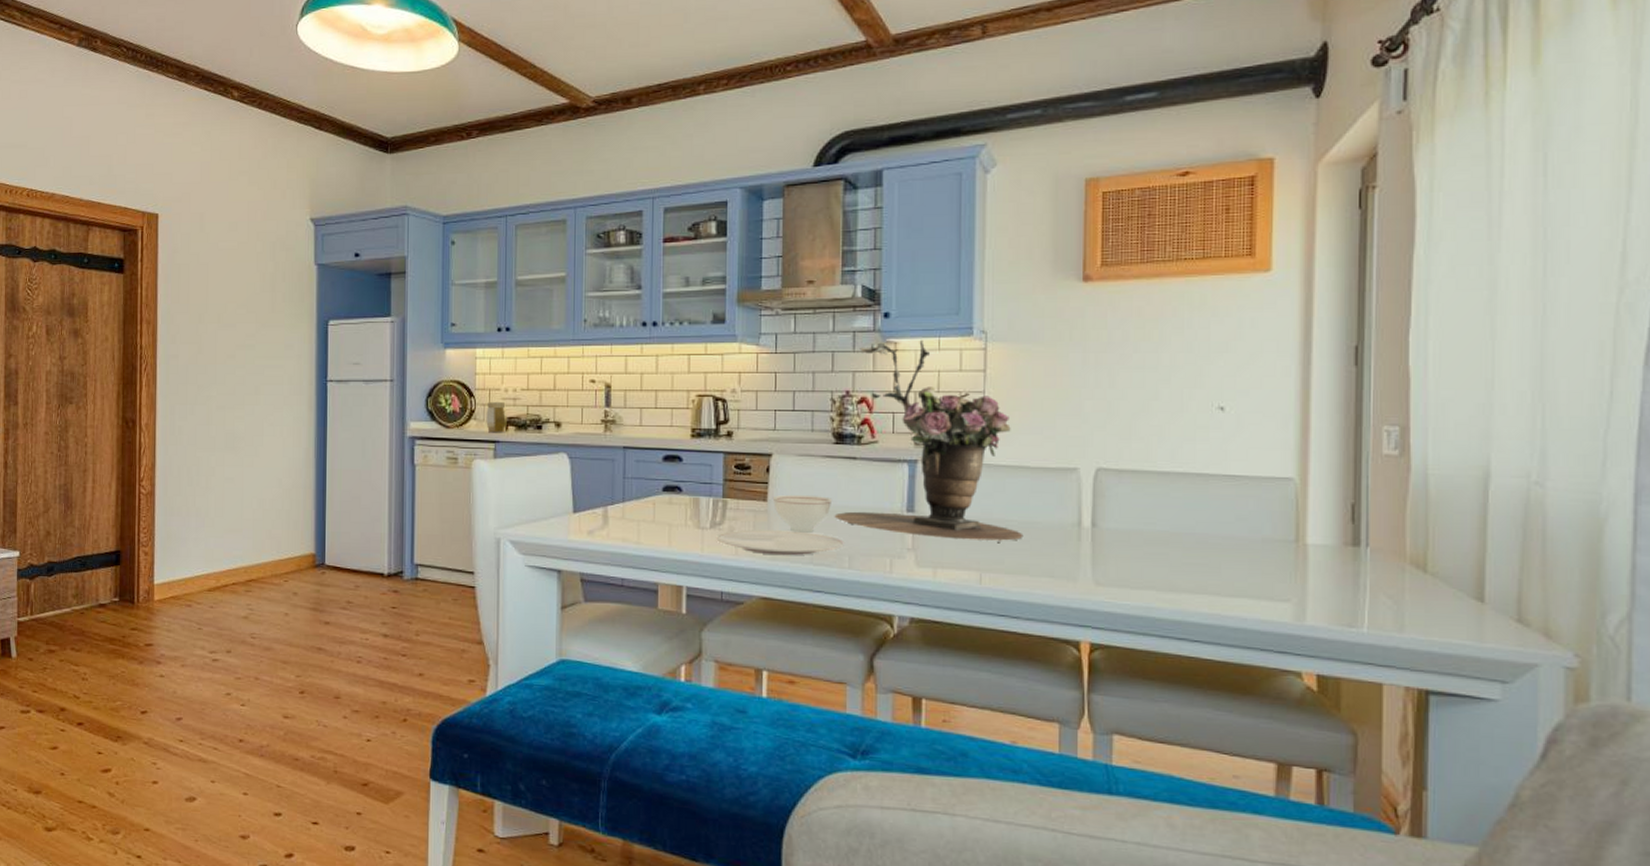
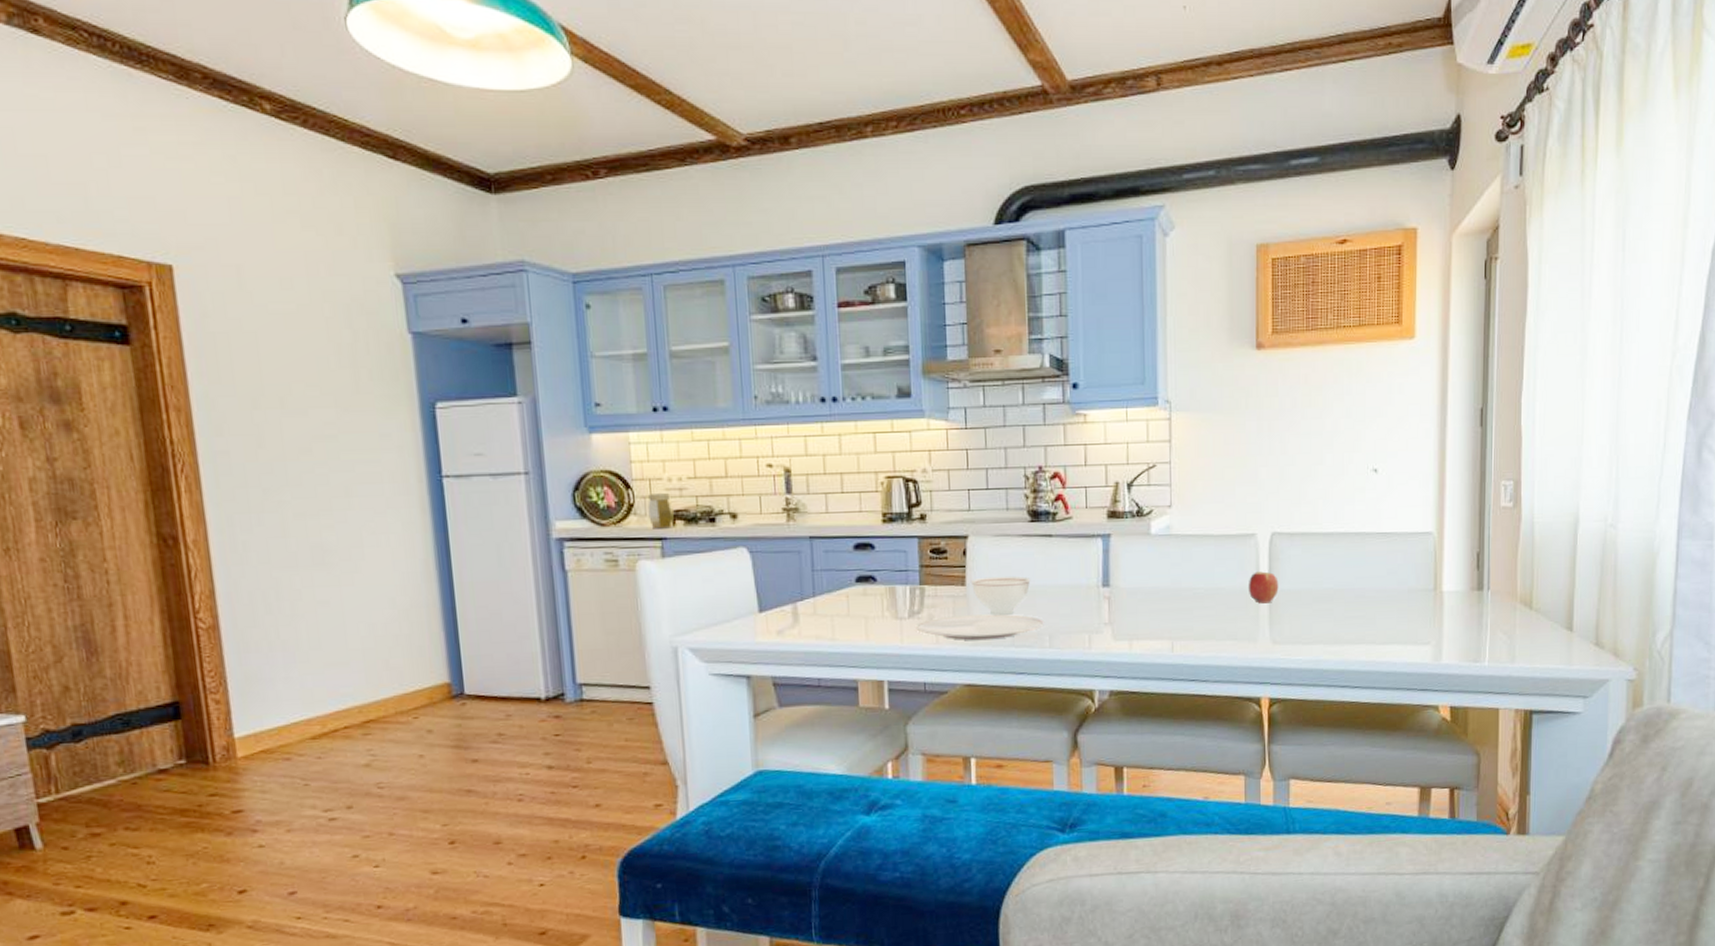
flower arrangement: present [834,339,1024,544] -> none [1033,410,1210,612]
fruit: none [1067,508,1104,542] -> present [1248,571,1279,604]

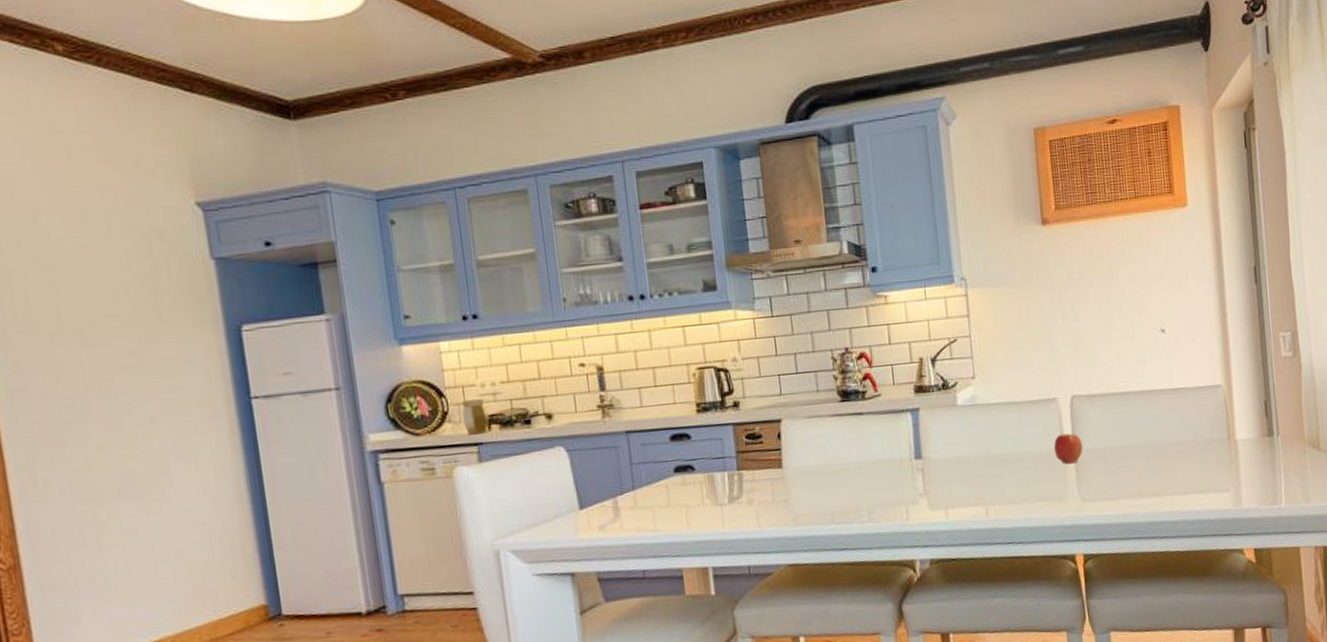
plate: present [914,614,1045,641] -> none [735,492,863,522]
bowl: present [972,576,1031,616] -> none [788,455,846,495]

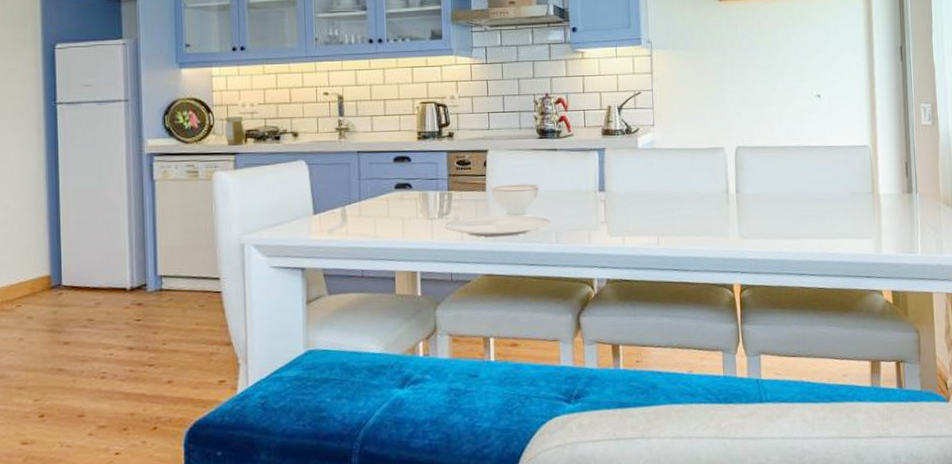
plate: none [735,492,863,522] -> present [443,214,552,237]
bowl: none [788,455,846,495] -> present [491,183,540,216]
fruit: present [1053,433,1083,464] -> none [719,178,745,205]

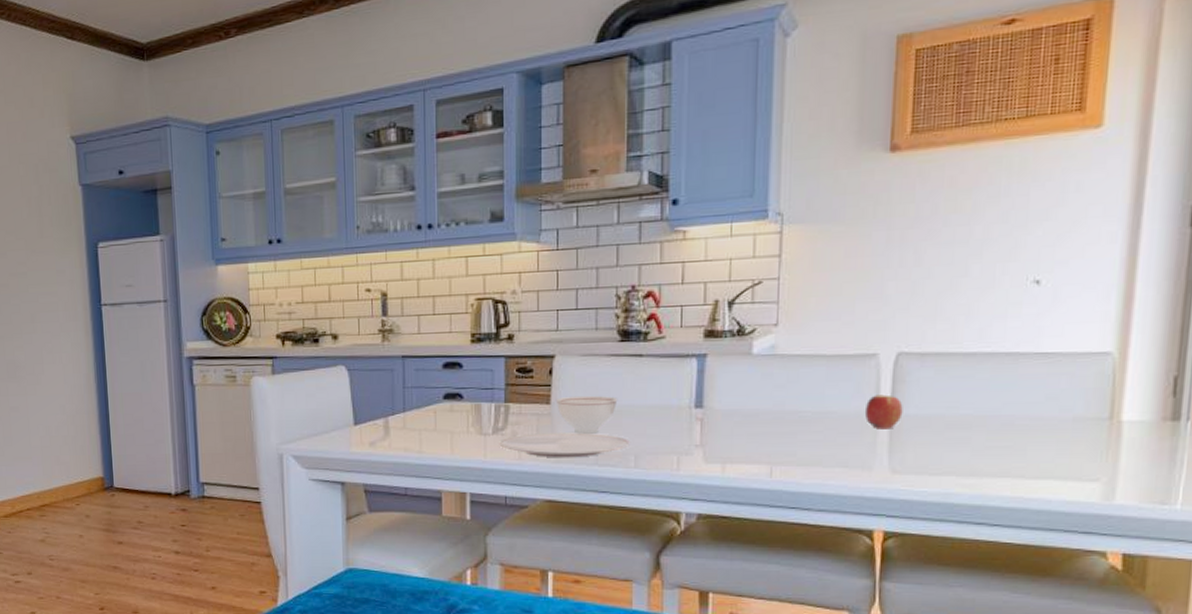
jar: present [225,116,246,146] -> none [262,317,283,349]
fruit: none [719,178,745,205] -> present [864,394,903,429]

